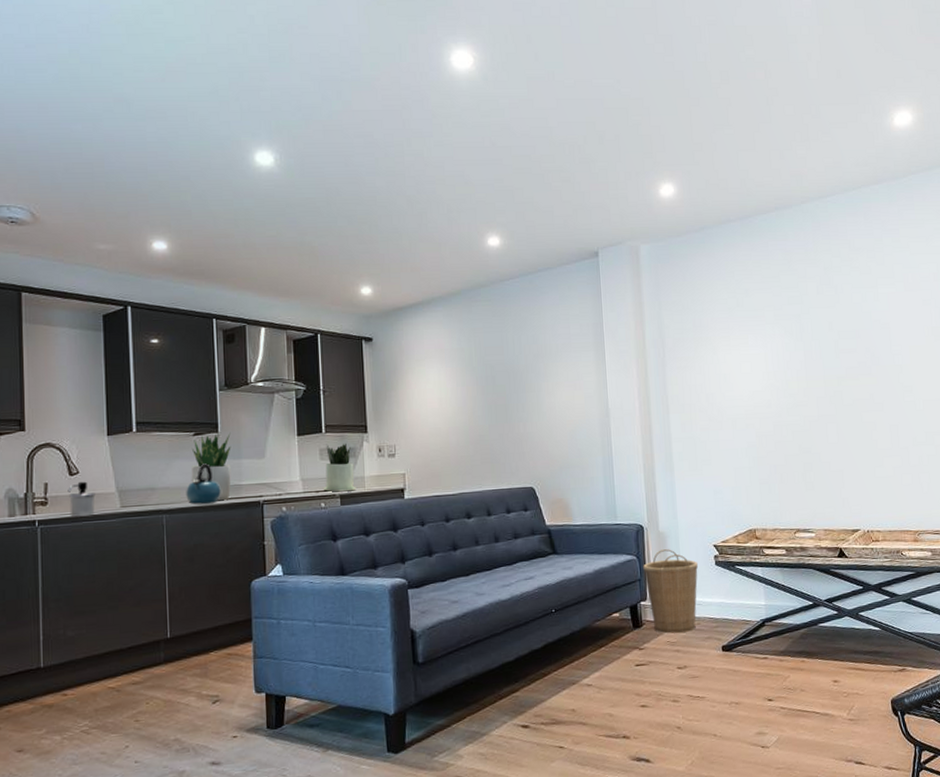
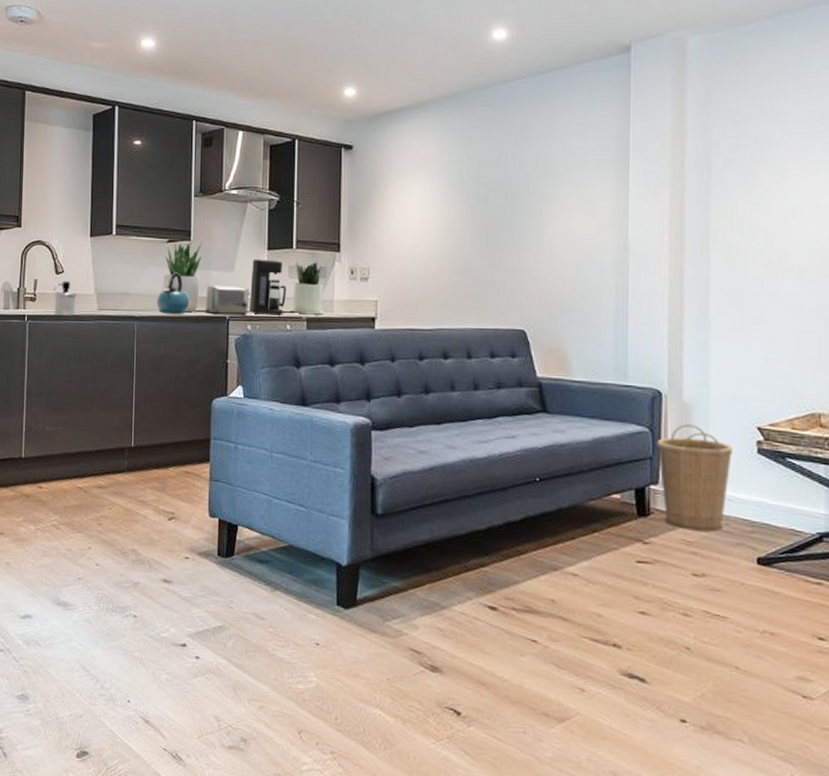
toaster: none [237,472,283,502] -> present [205,285,250,317]
coffee maker: none [282,444,319,497] -> present [248,259,286,315]

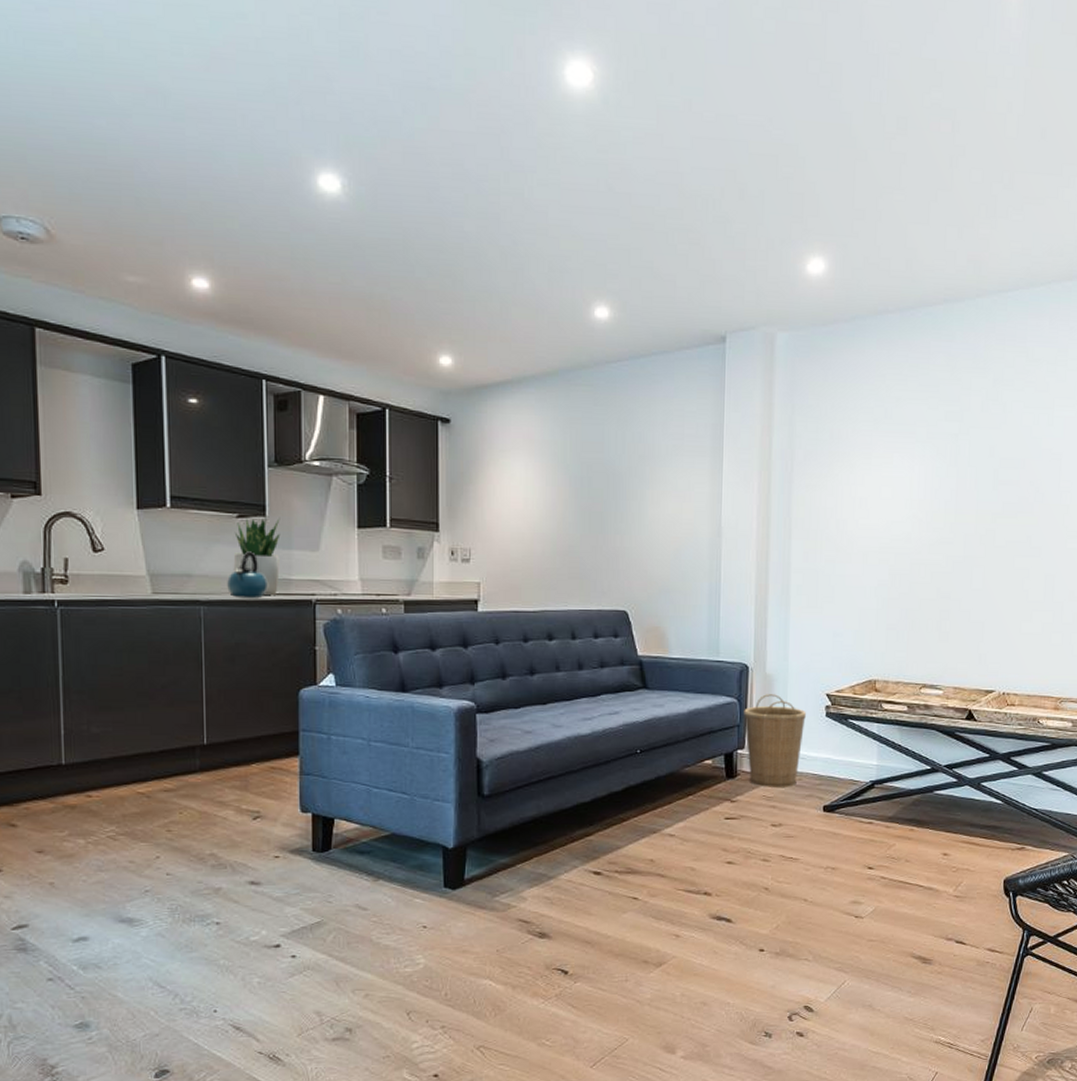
soap dispenser: present [53,281,77,316] -> none [91,560,123,601]
toaster: present [205,285,250,317] -> none [286,566,339,600]
coffee maker: present [248,259,286,315] -> none [338,537,380,598]
planter: present [289,261,324,315] -> none [384,540,423,598]

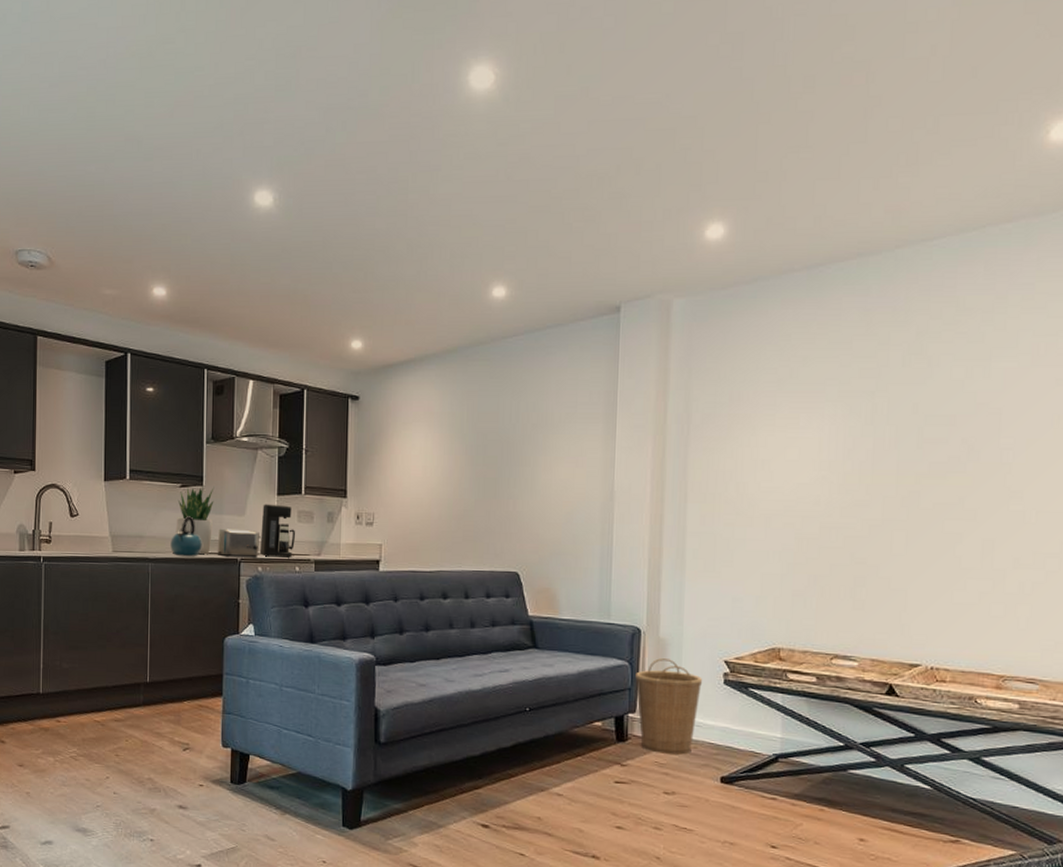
toaster: none [286,566,339,600] -> present [217,528,261,559]
coffee maker: none [338,537,380,598] -> present [259,504,295,558]

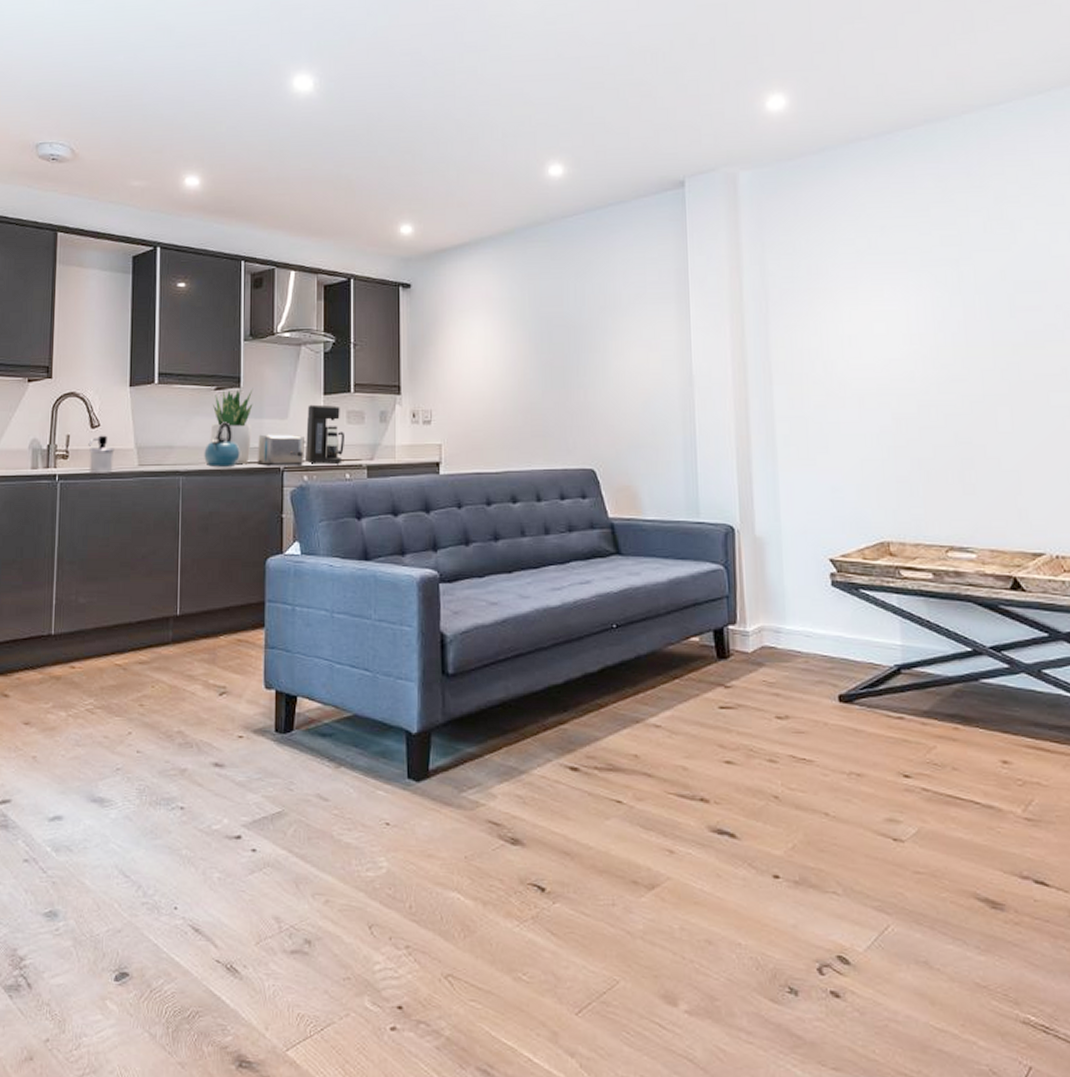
soap dispenser: none [68,523,92,558] -> present [88,435,115,473]
basket: present [635,658,702,755] -> none [732,560,807,671]

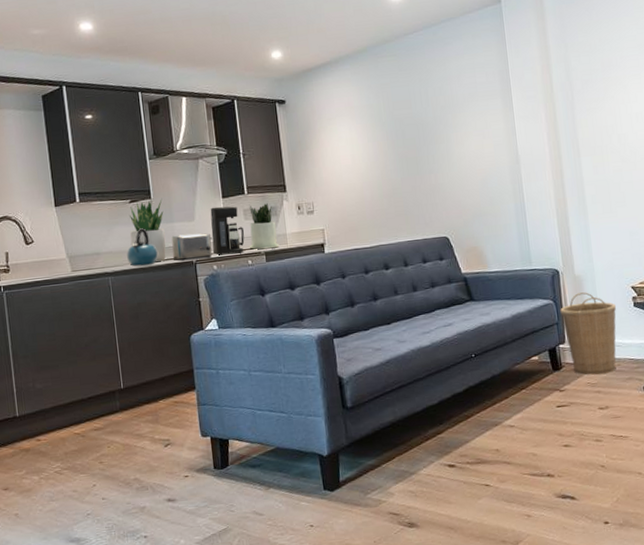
soap dispenser: present [88,435,115,473] -> none [25,249,50,282]
planter: none [348,405,386,462] -> present [249,203,280,250]
basket: none [732,560,807,671] -> present [560,292,616,375]

